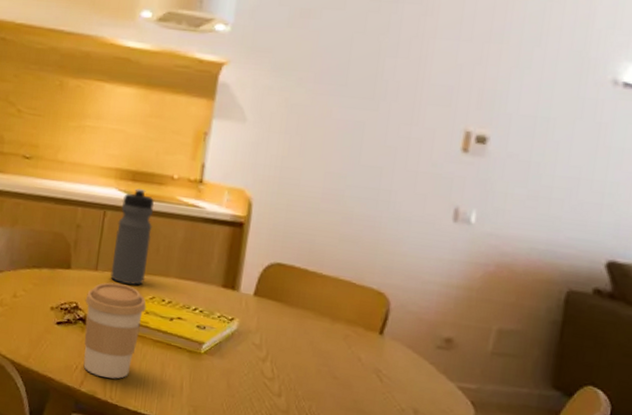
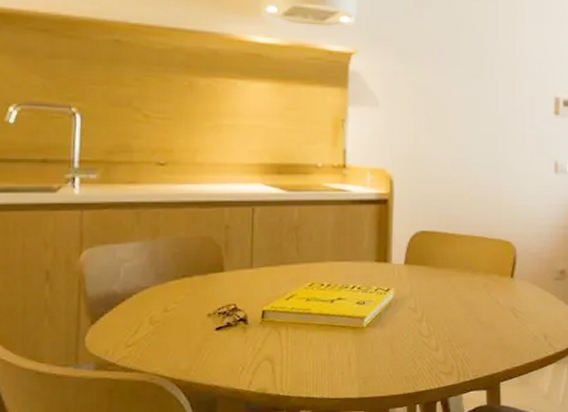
coffee cup: present [83,282,146,379] -> none [243,277,306,372]
water bottle: present [110,188,155,285] -> none [267,180,303,276]

